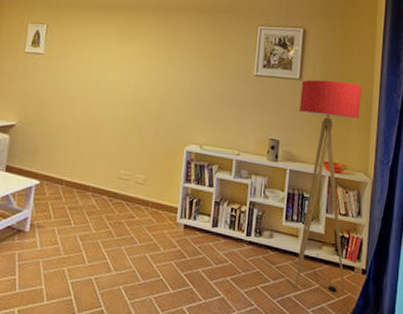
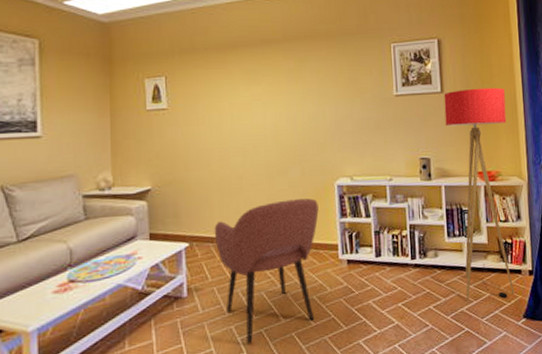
armchair: none [63,156,166,289] -> present [214,198,319,344]

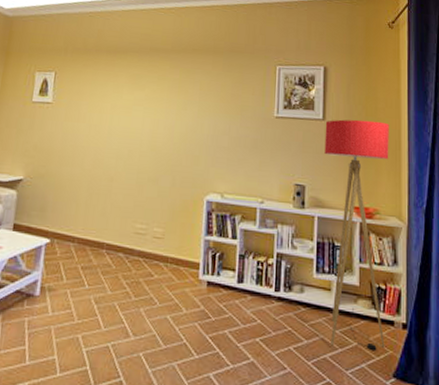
armchair: present [214,198,319,344] -> none [76,208,185,358]

